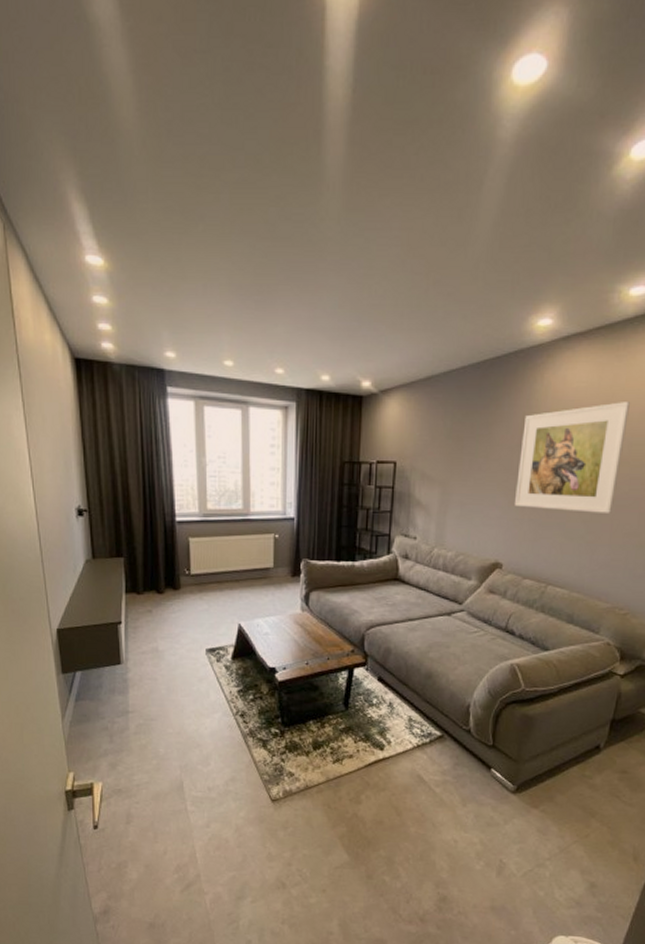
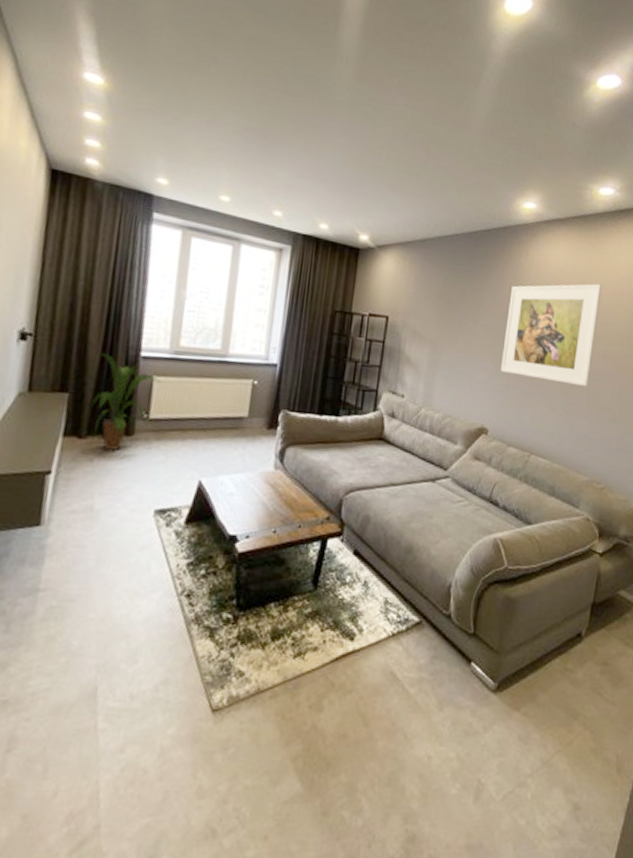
house plant: none [140,520,195,603] -> present [90,351,160,451]

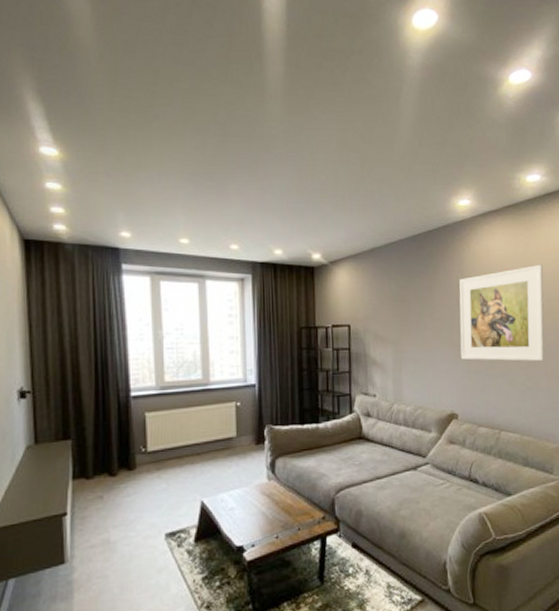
house plant: present [90,351,160,451] -> none [91,398,152,487]

